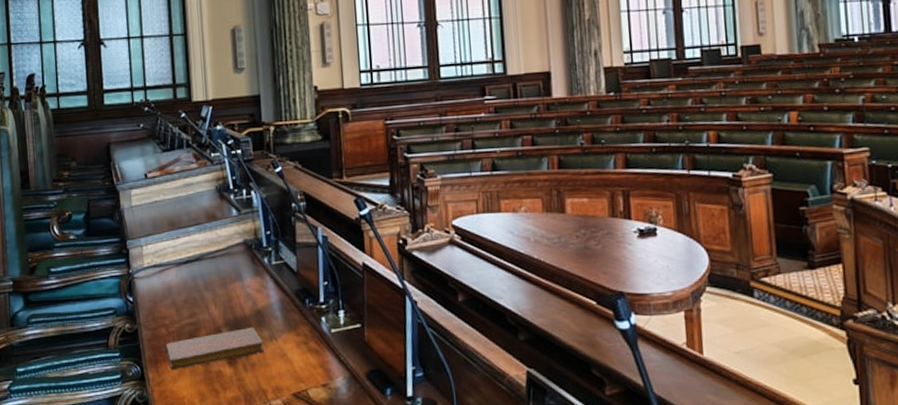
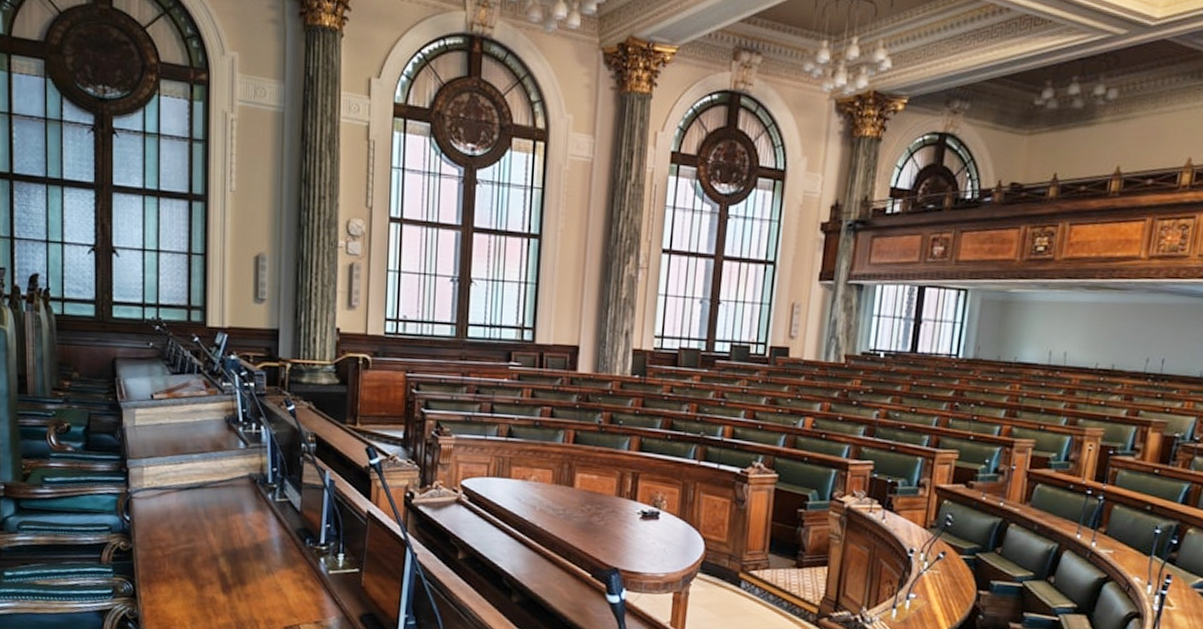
notebook: present [166,326,265,369] -> none [160,559,260,591]

